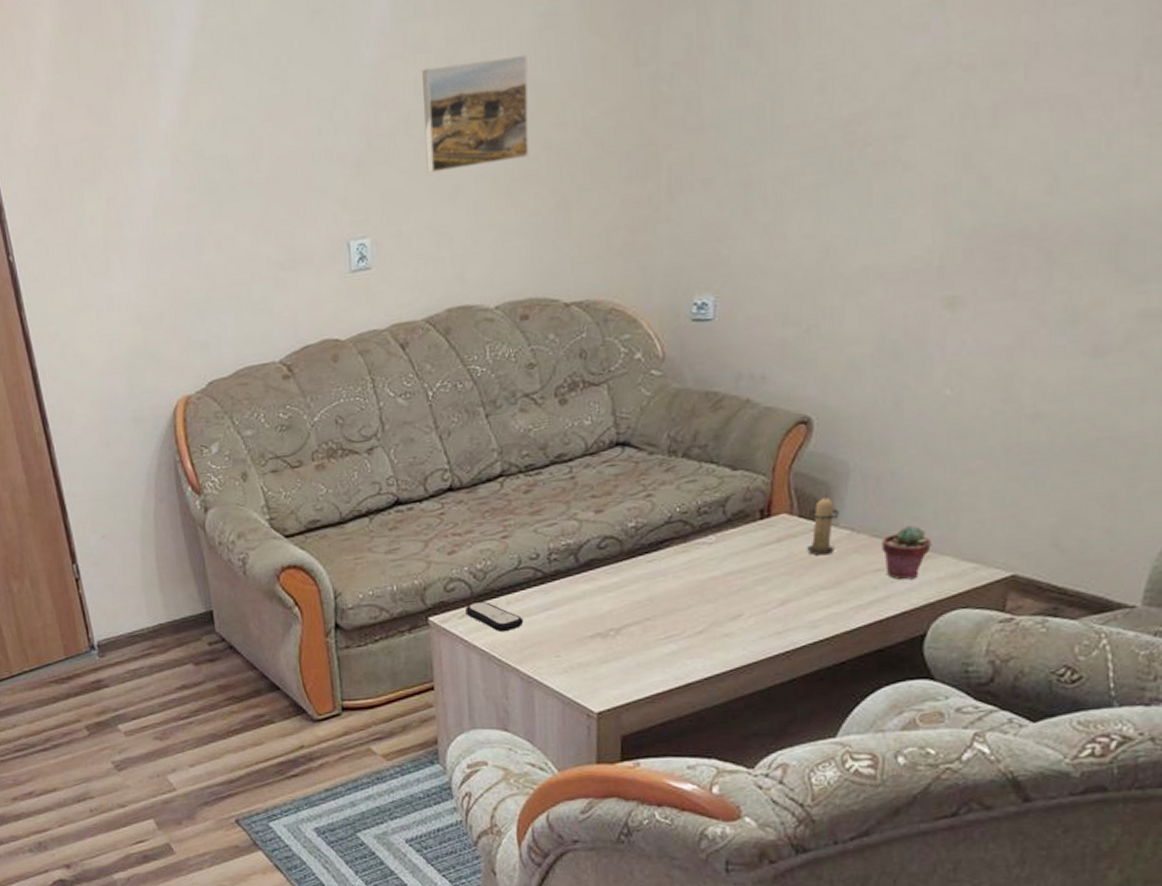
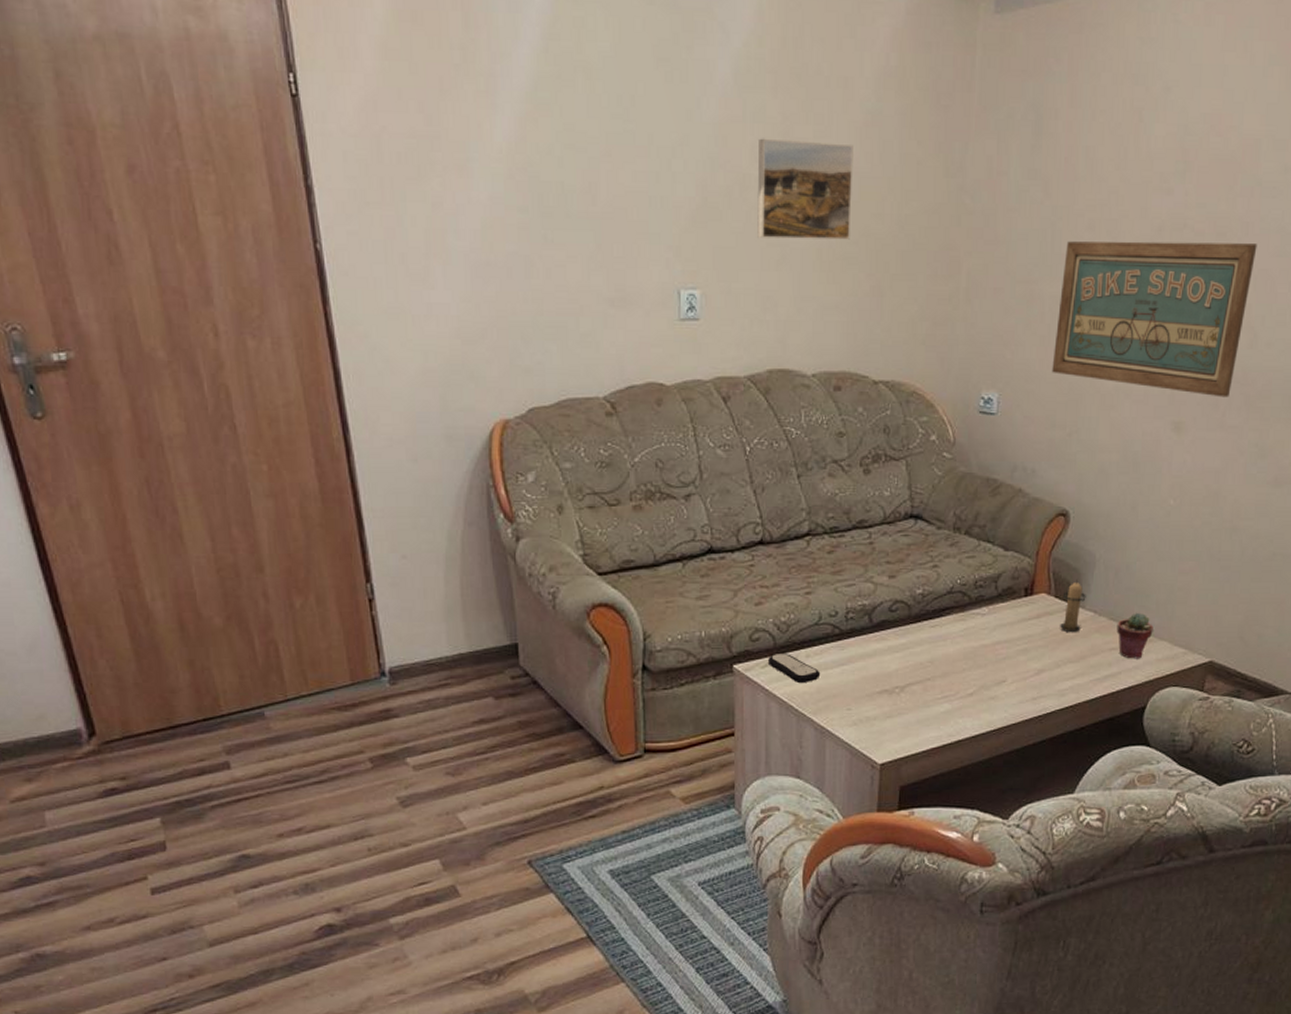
wall art: none [780,65,1053,264] -> present [1052,241,1257,398]

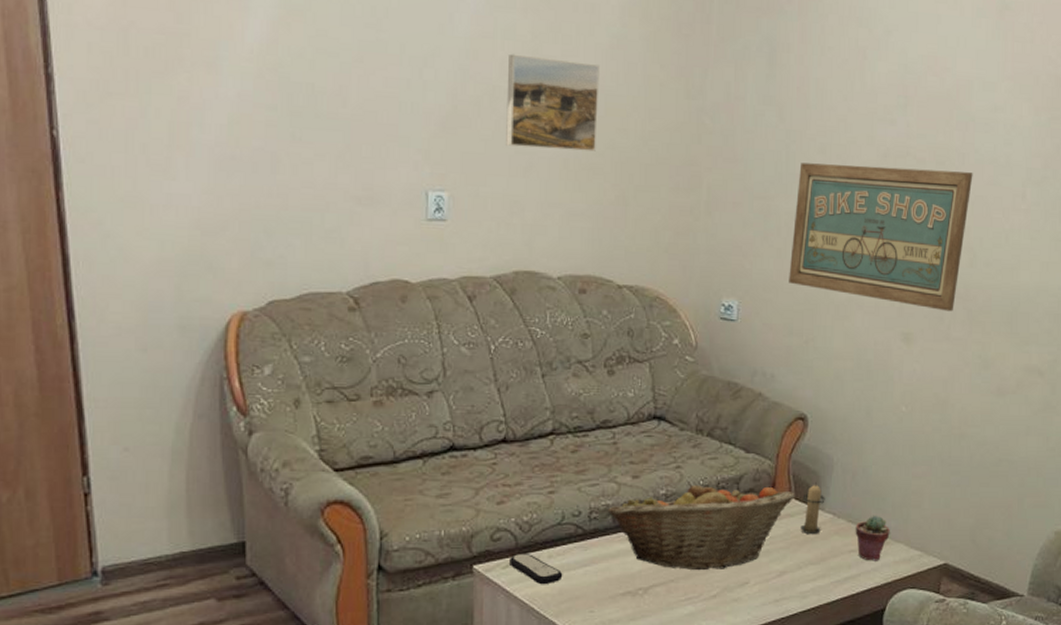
fruit basket: none [864,581,1054,669] -> present [607,481,795,571]

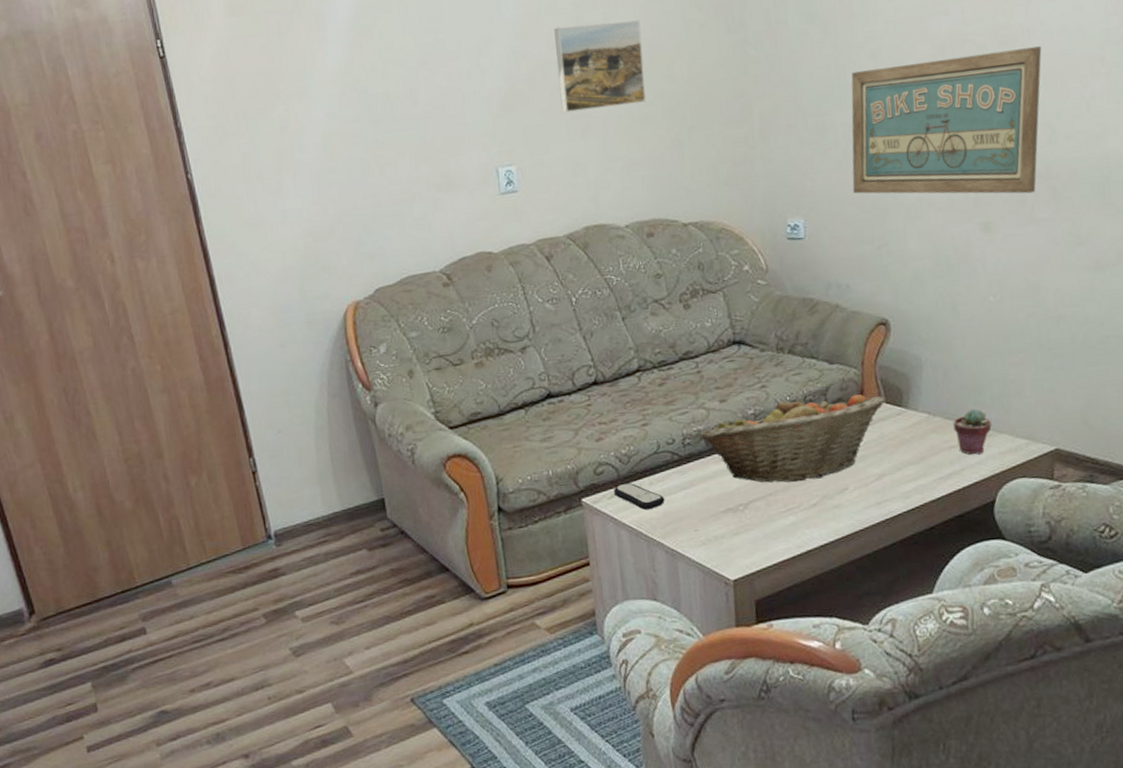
candle: present [801,482,825,535] -> none [894,384,918,436]

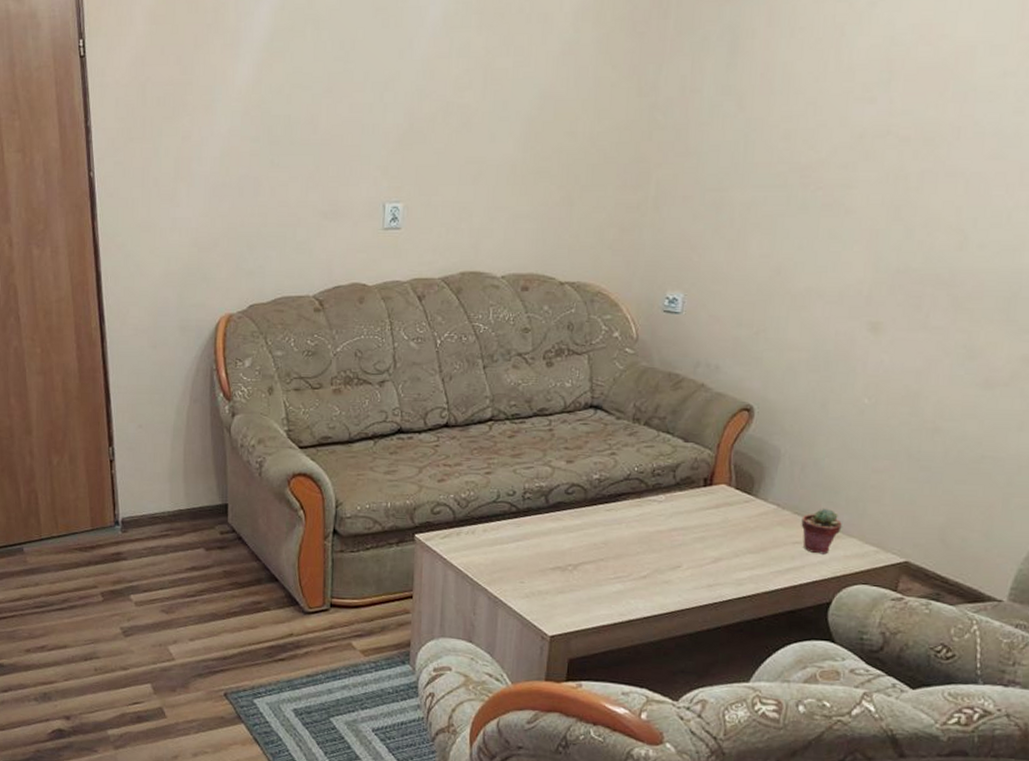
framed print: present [554,20,646,113] -> none [457,70,550,157]
remote control: present [614,482,665,510] -> none [448,526,496,556]
fruit basket: present [699,394,885,483] -> none [540,468,735,552]
wall art: present [851,46,1042,194] -> none [740,147,970,299]

